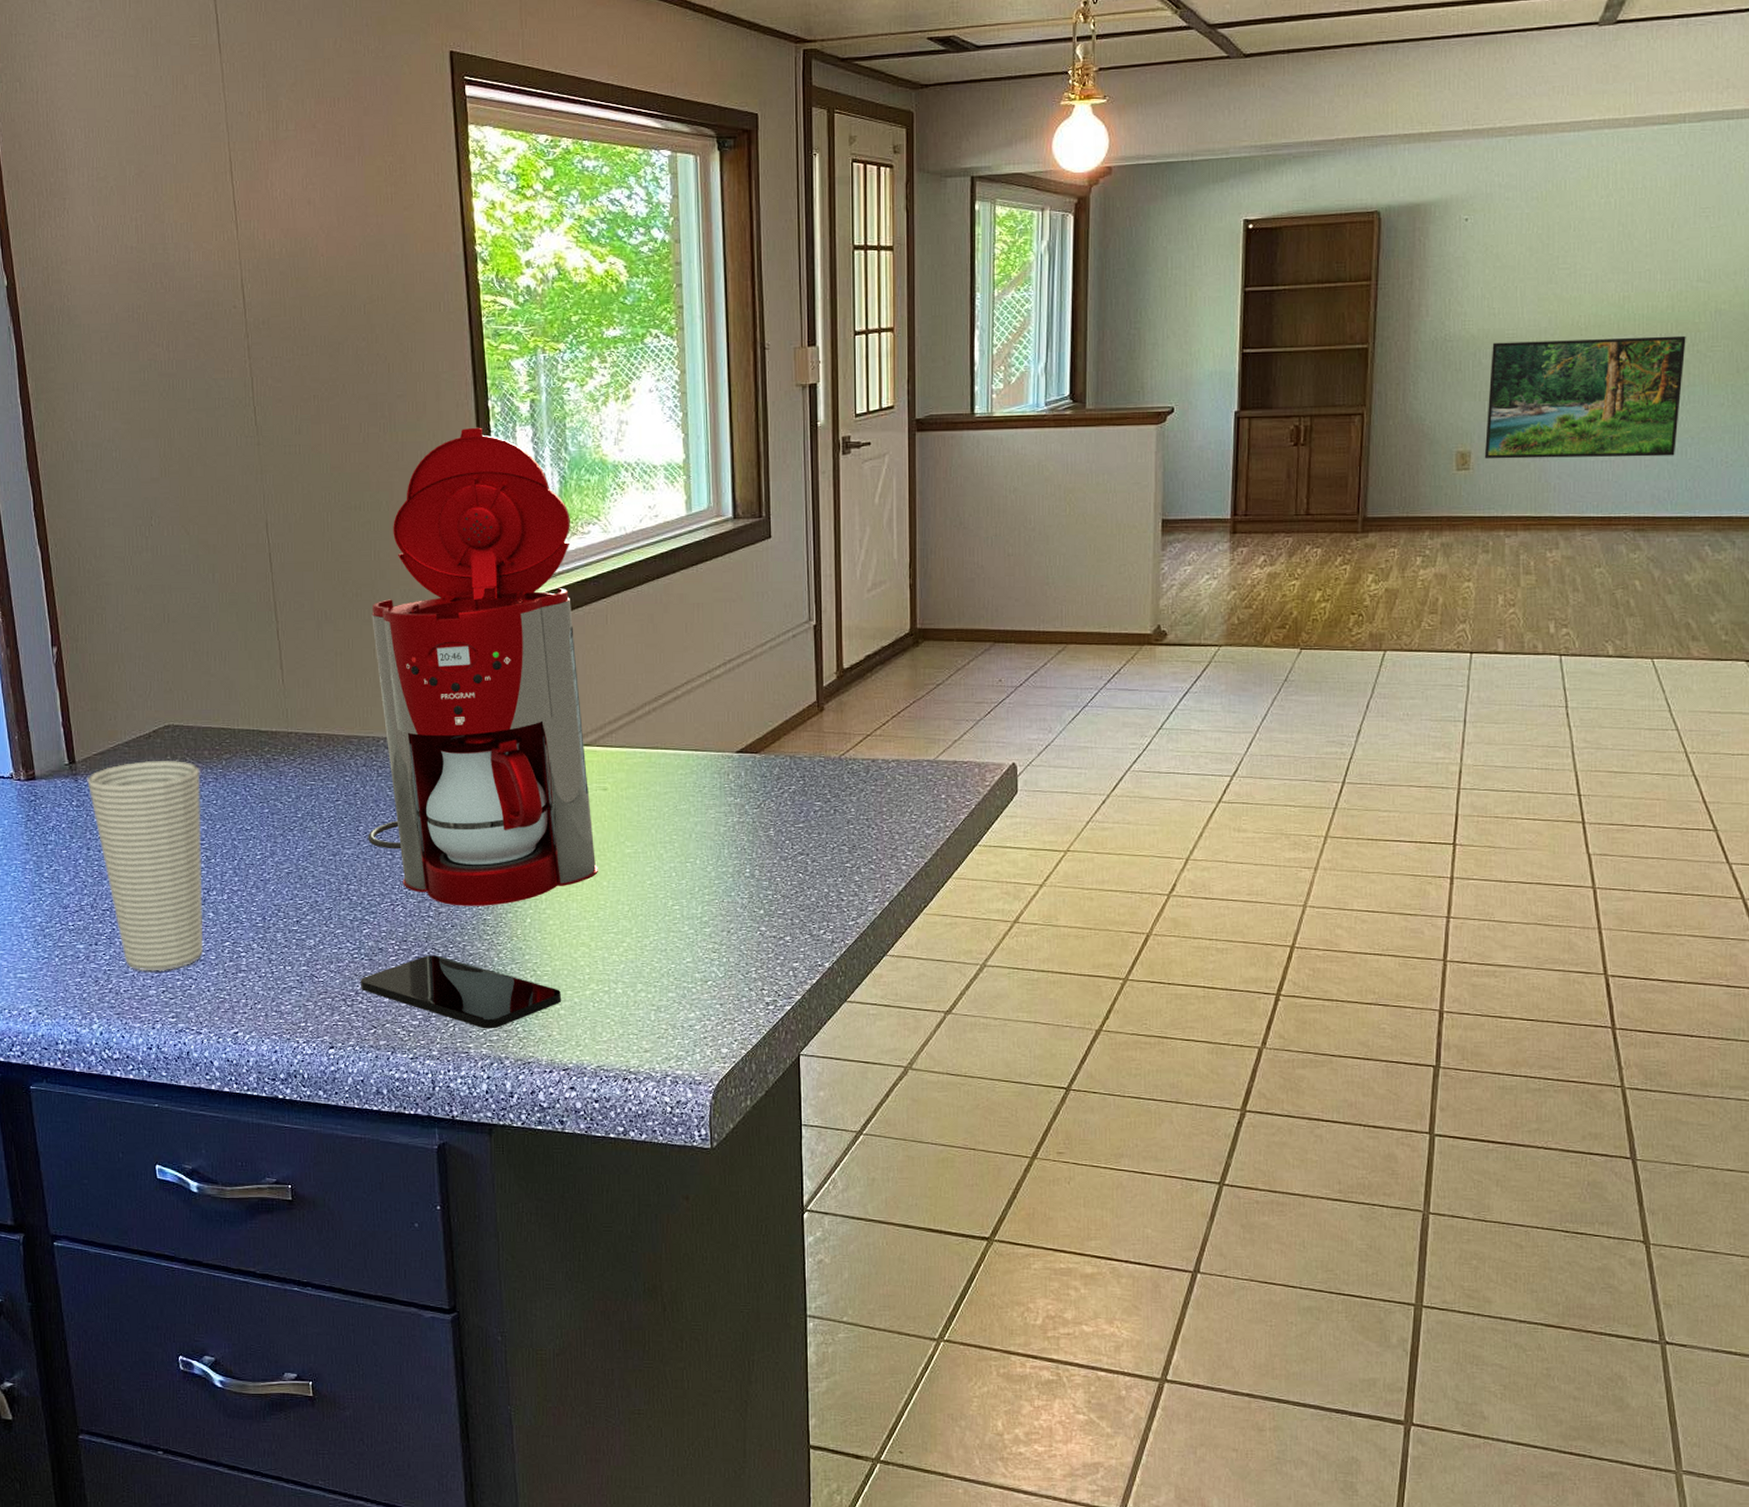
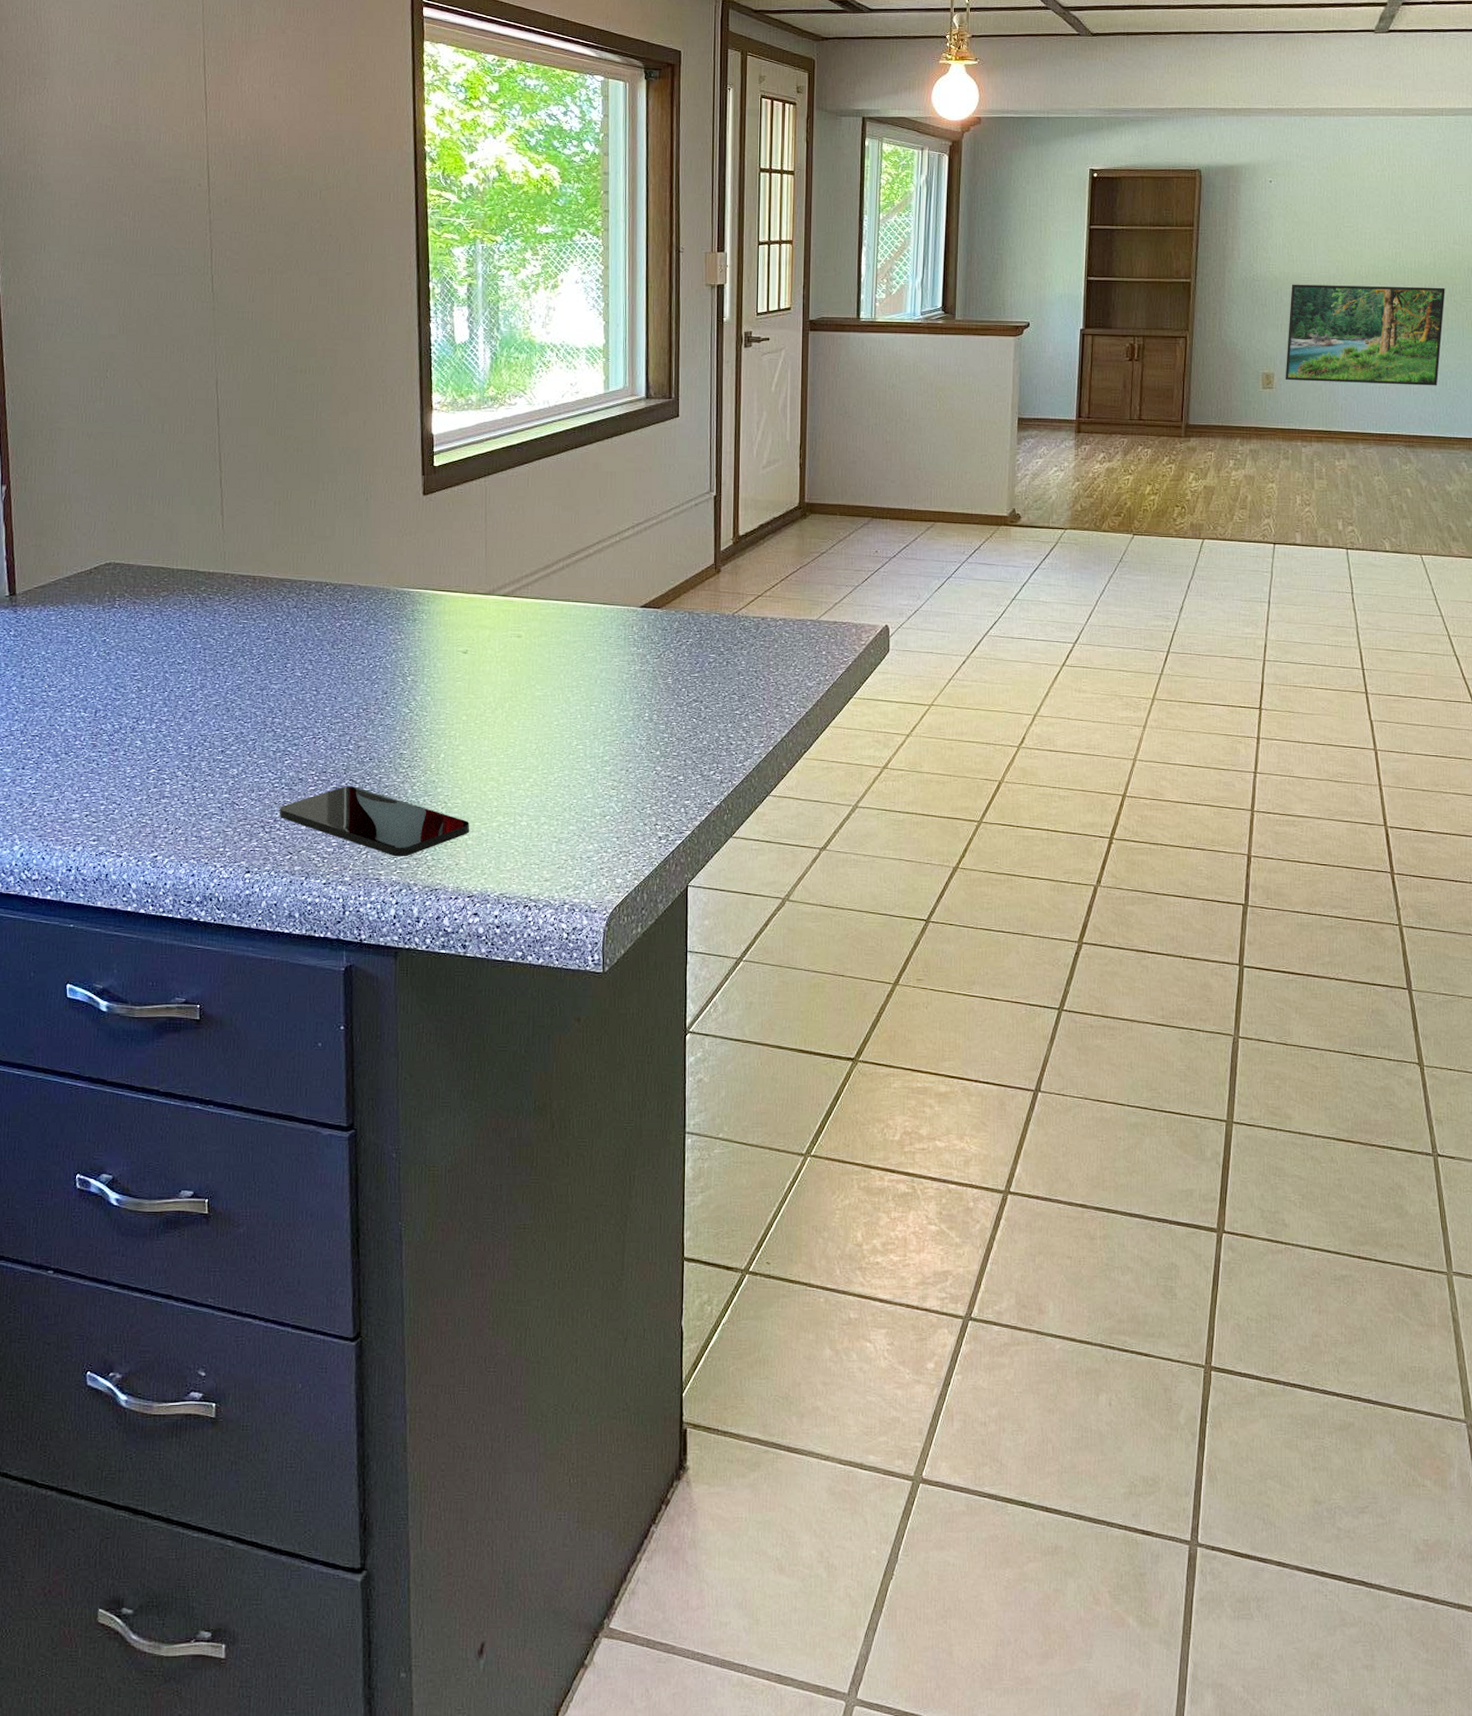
cup: present [87,760,203,971] -> none [26,595,138,796]
coffee maker: present [368,427,598,906] -> none [295,305,510,741]

